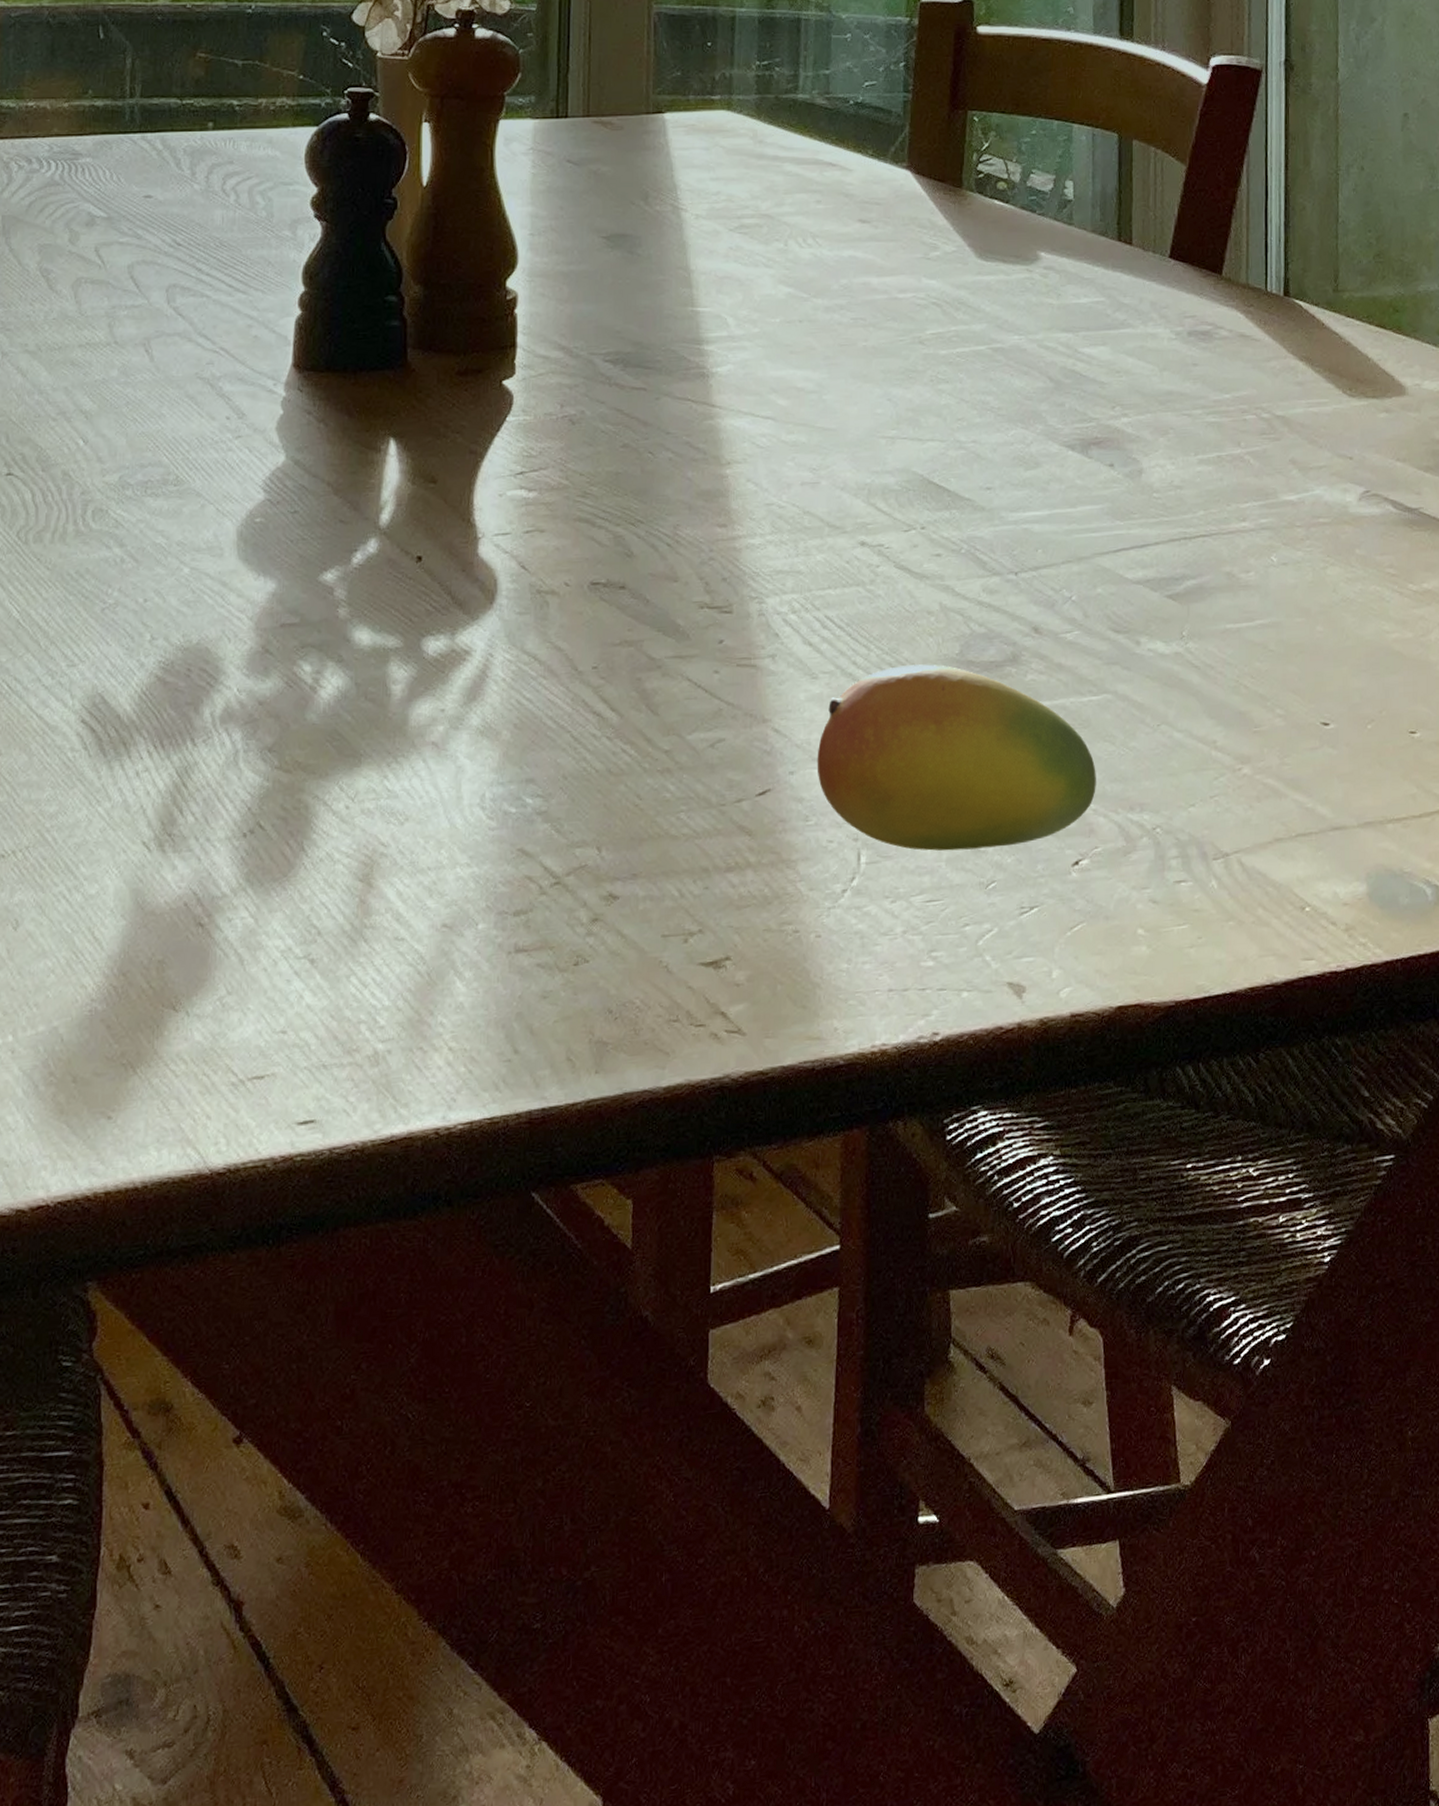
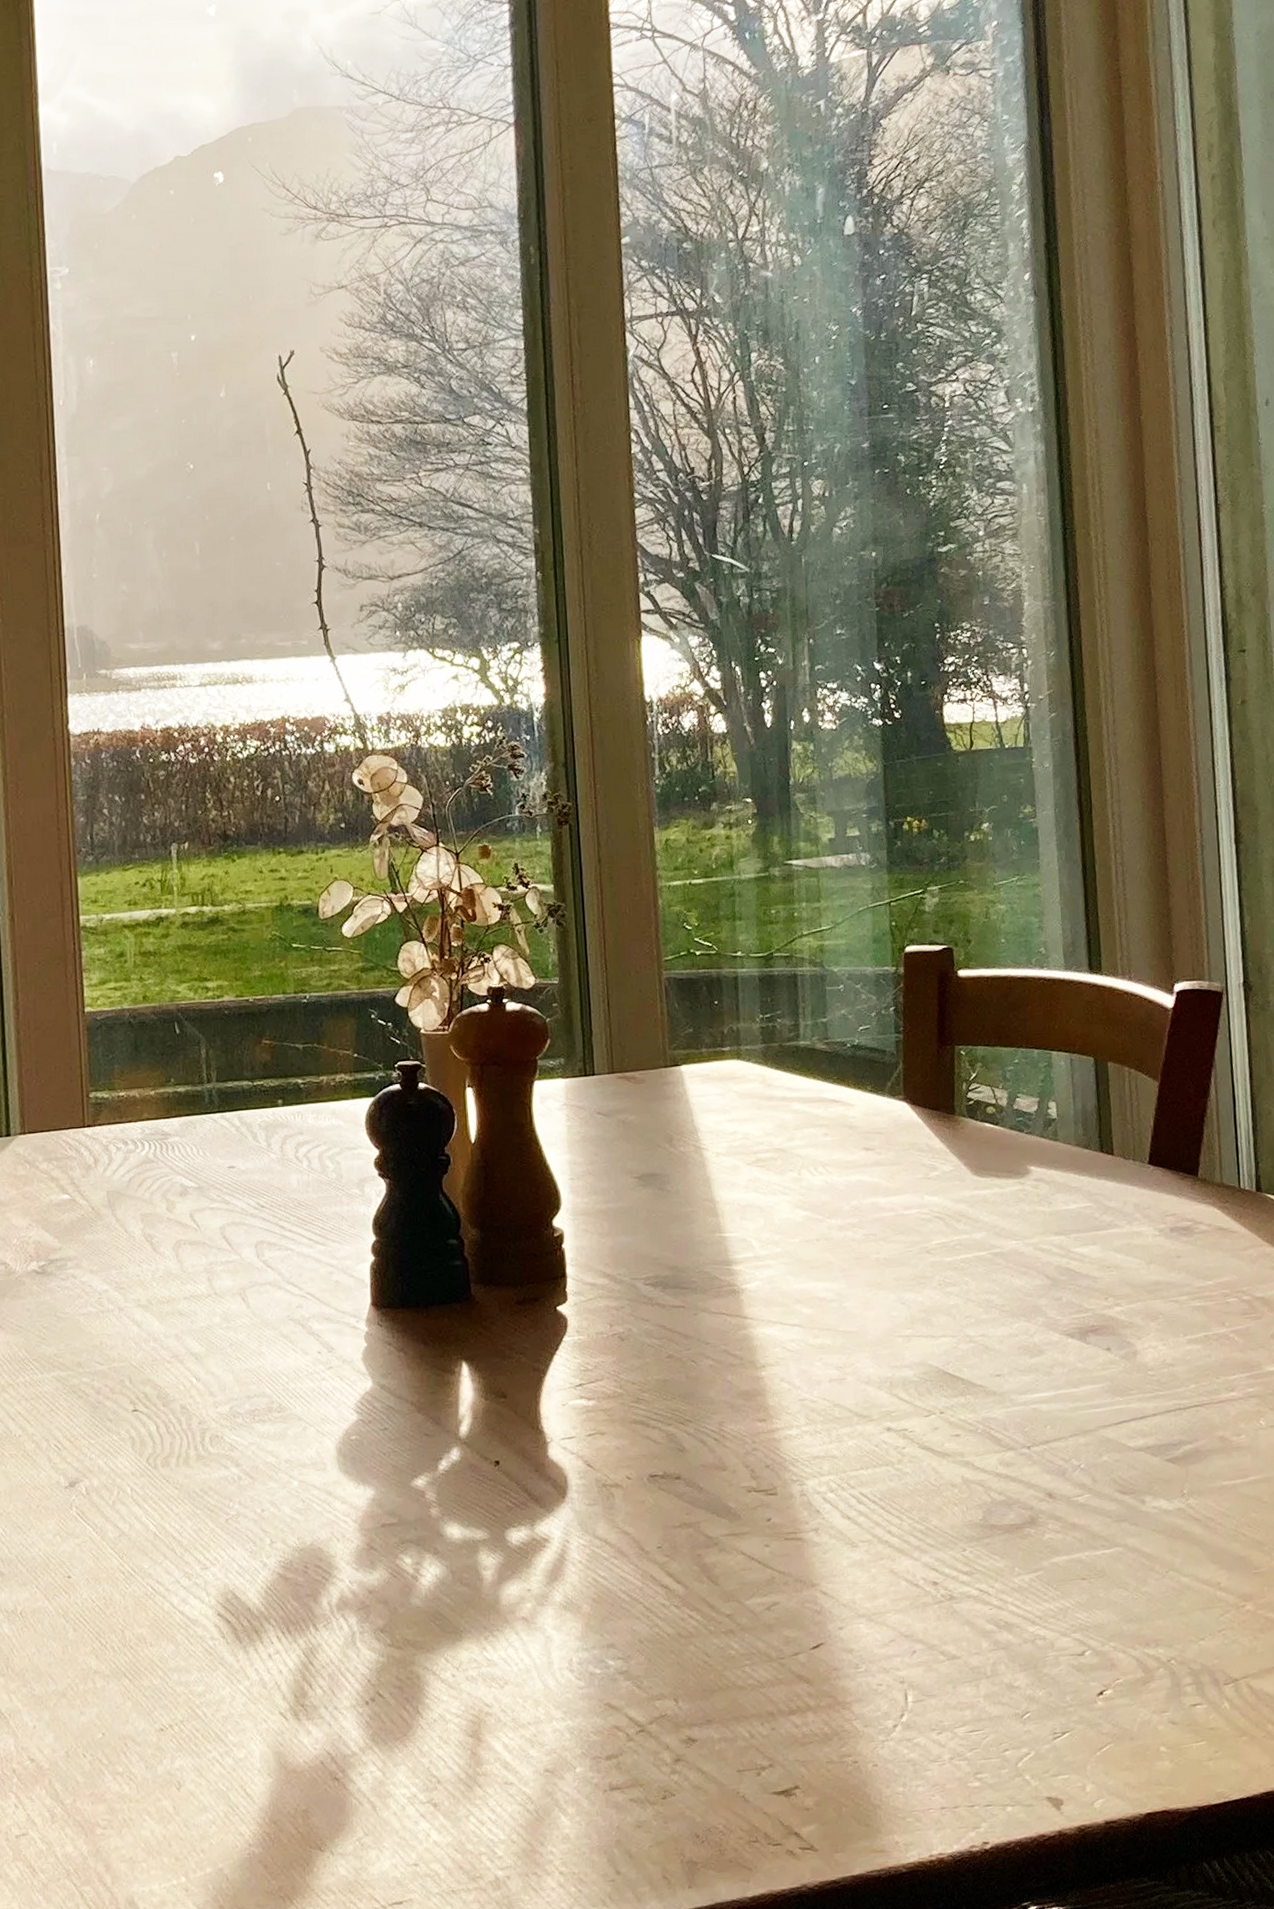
fruit: present [817,664,1096,851] -> none [862,1529,1114,1689]

